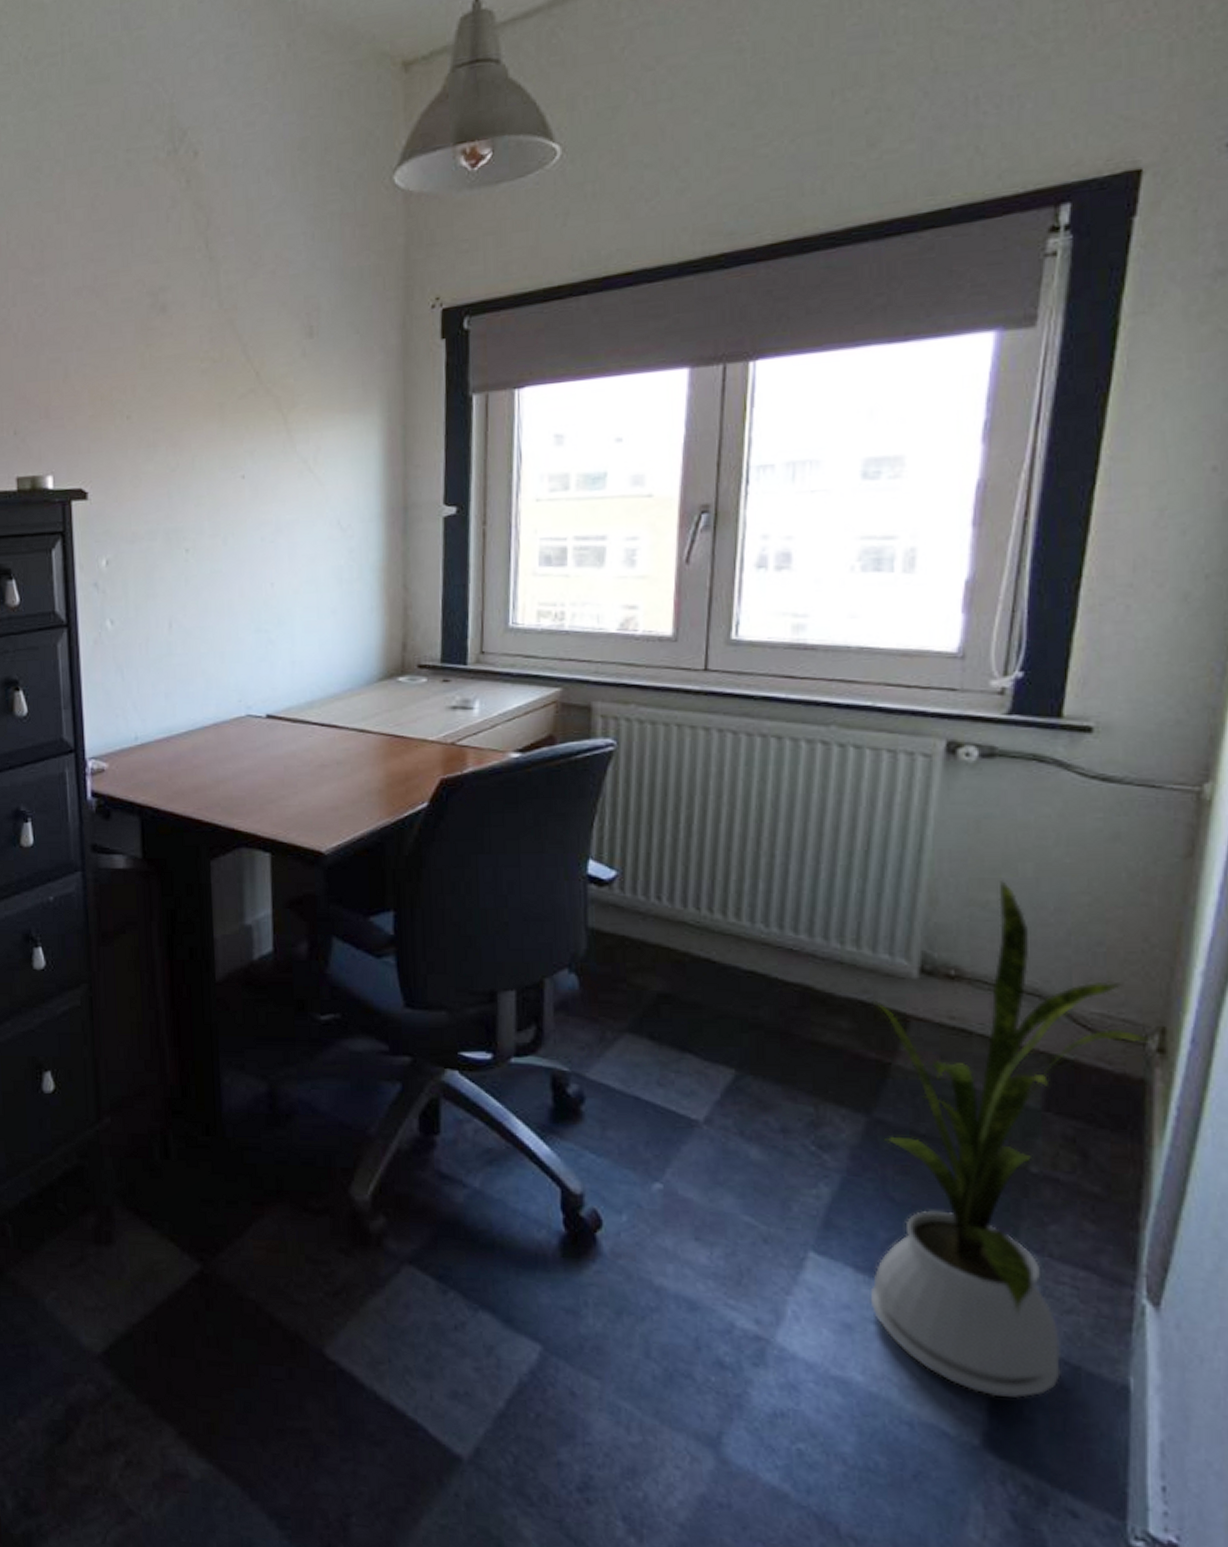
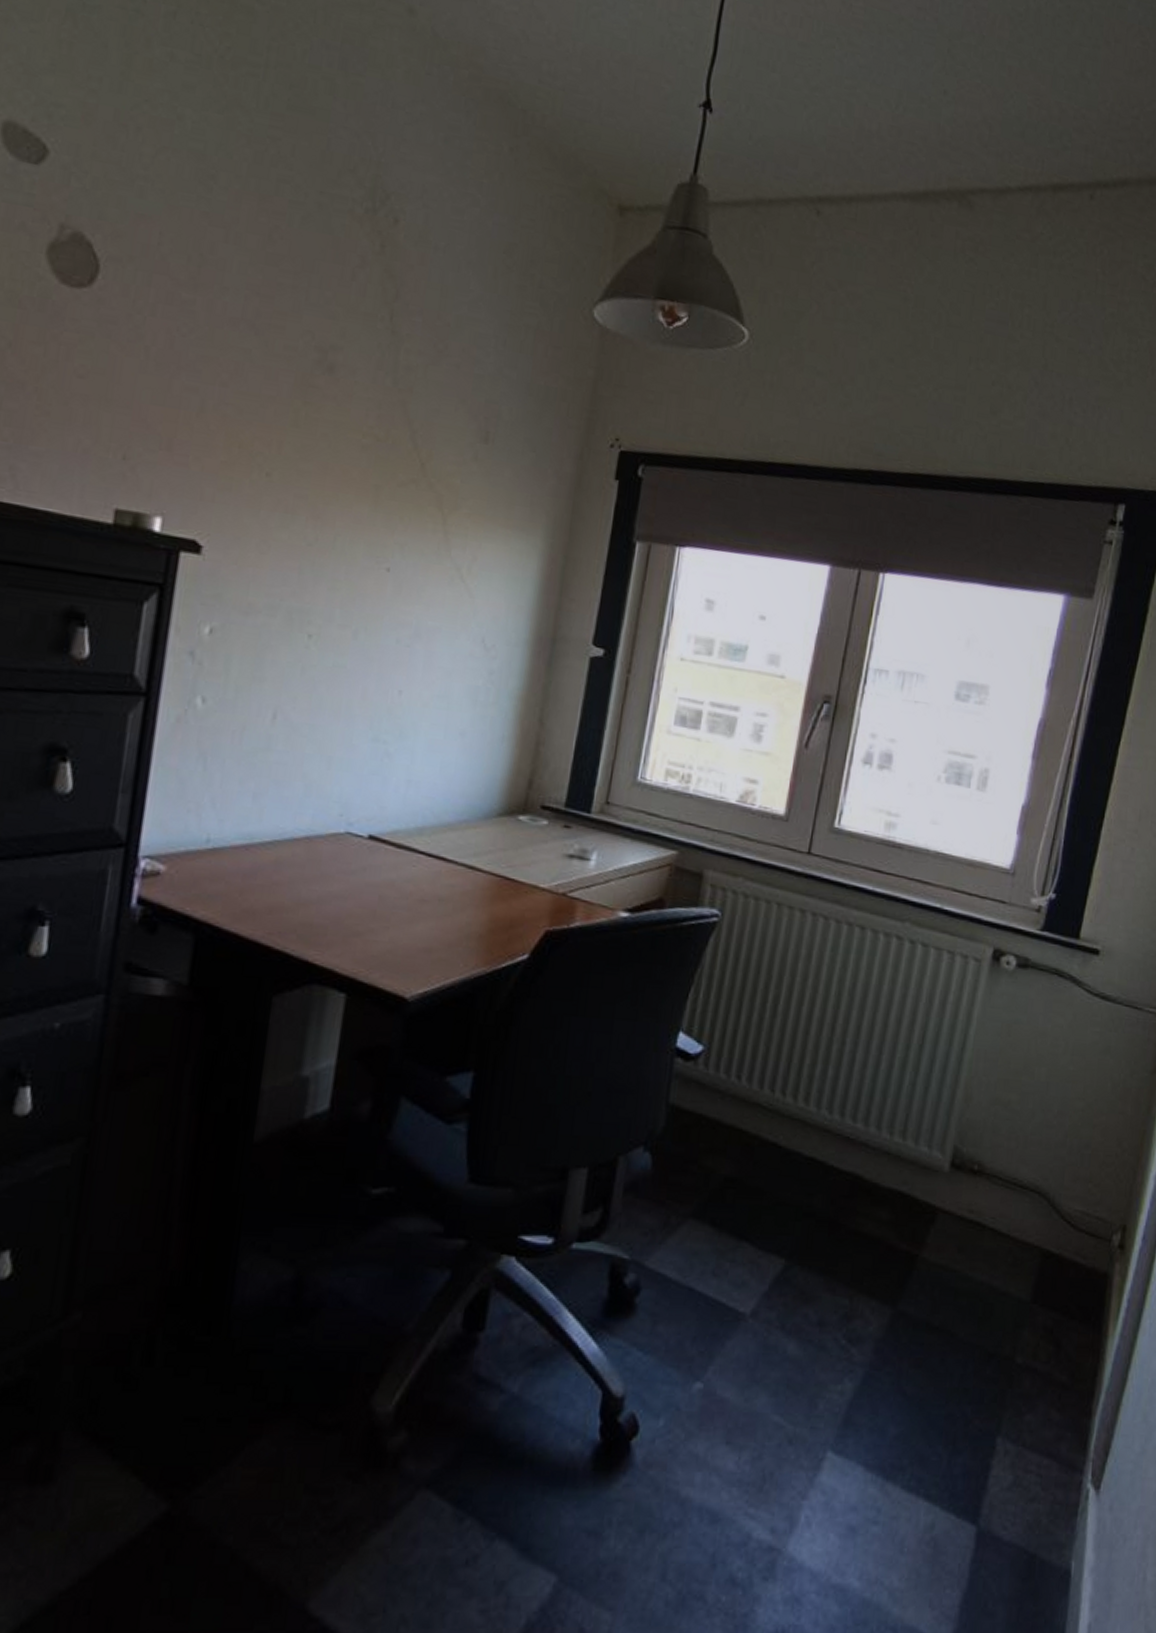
house plant: present [866,879,1165,1399] -> none [874,1081,1124,1593]

